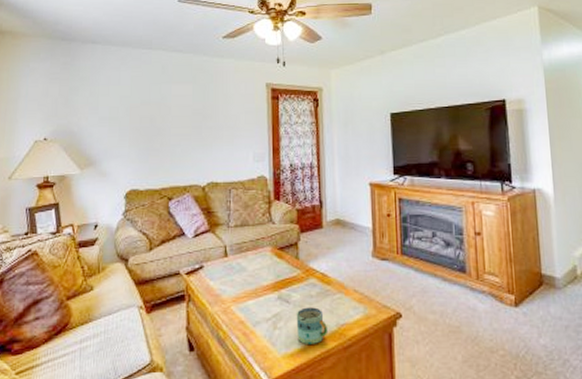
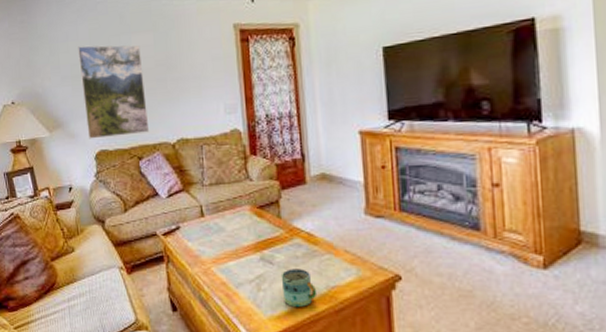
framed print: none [118,91,182,179] -> present [78,45,150,139]

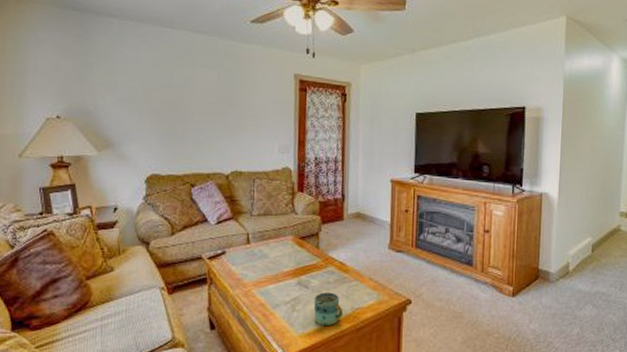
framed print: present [78,45,150,139] -> none [137,71,205,163]

